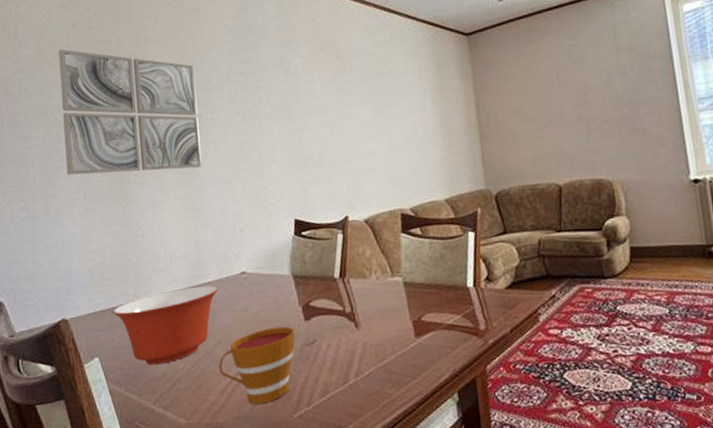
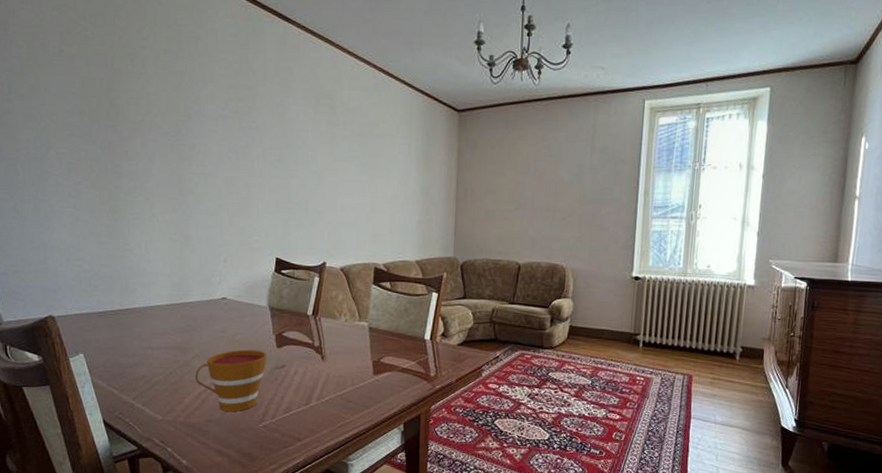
wall art: present [58,49,203,176] -> none [51,54,193,196]
mixing bowl: present [113,285,219,365] -> none [98,304,200,367]

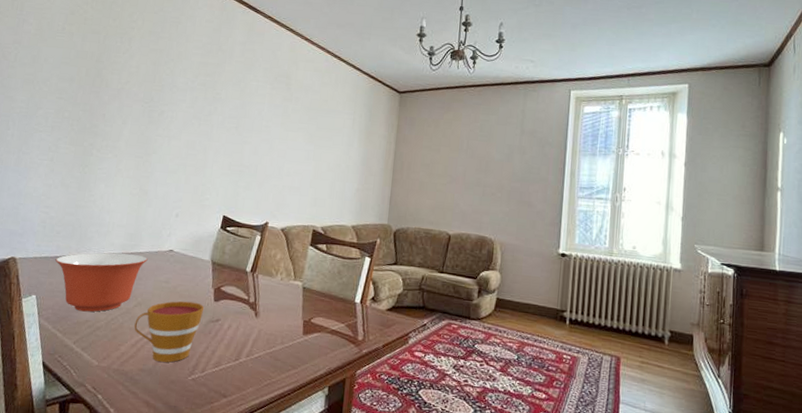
mixing bowl: none [98,304,200,367] -> present [55,252,148,312]

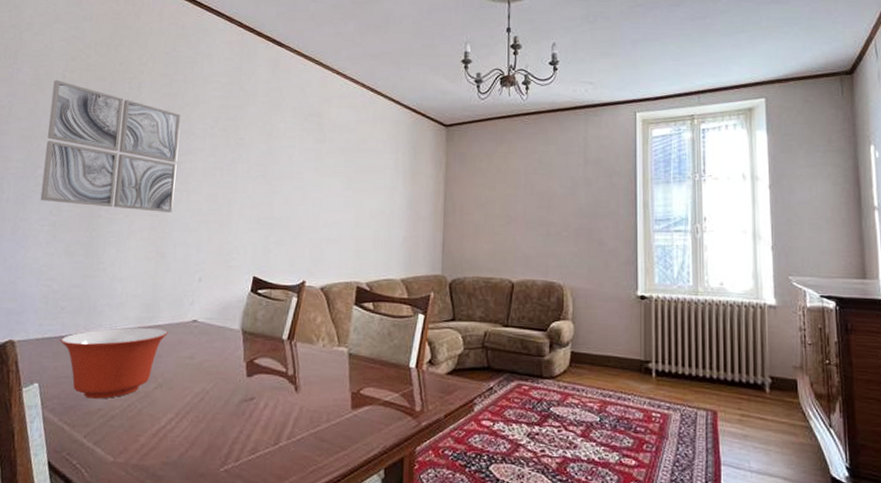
wall art: none [40,31,165,155] -> present [40,79,181,213]
cup: present [134,300,205,363] -> none [155,378,236,453]

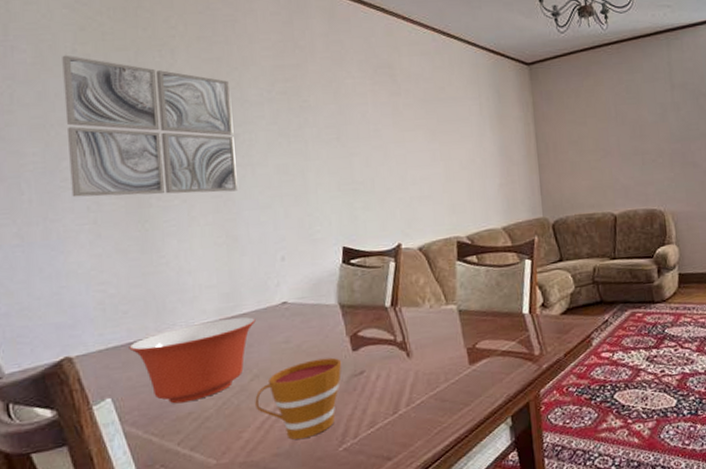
cup: none [155,378,236,453] -> present [255,357,342,440]

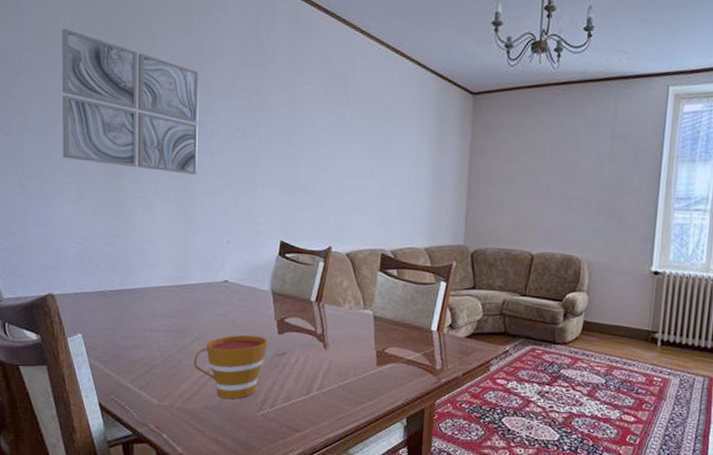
mixing bowl: present [129,317,256,404] -> none [98,285,201,350]

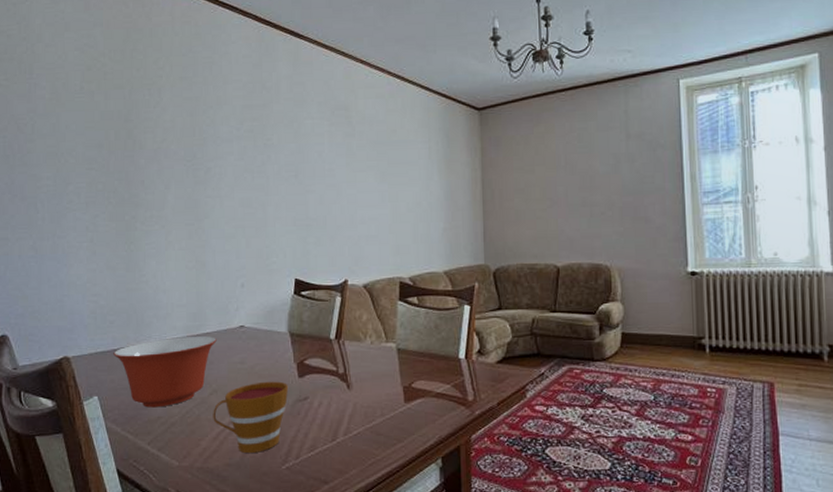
wall art: present [61,28,199,175] -> none [72,91,208,221]
mixing bowl: none [98,285,201,350] -> present [113,335,217,408]

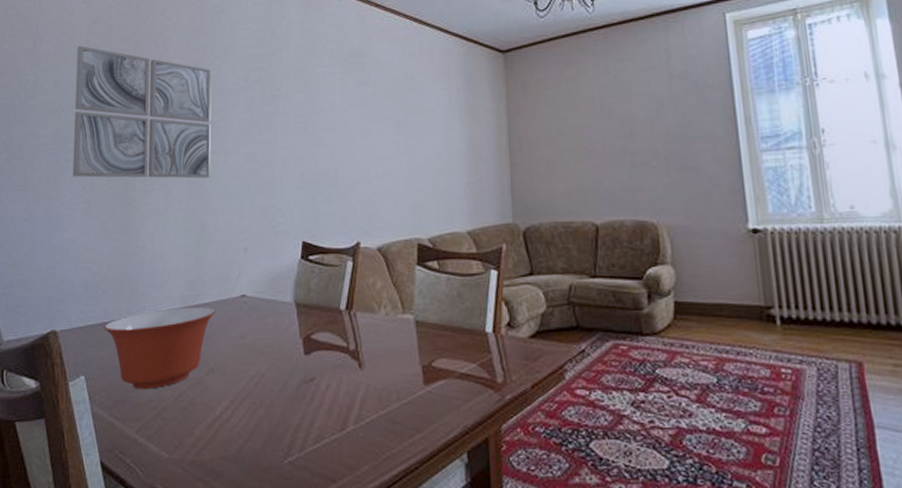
wall art: none [72,91,208,221] -> present [72,45,212,179]
cup: present [213,381,289,454] -> none [208,359,293,445]

